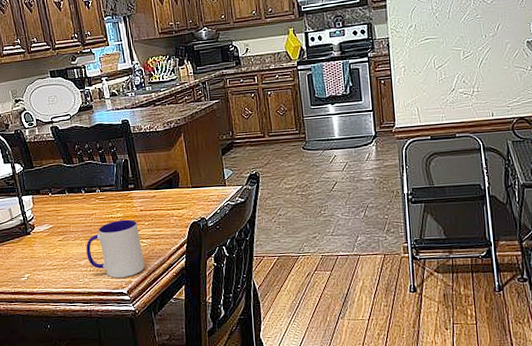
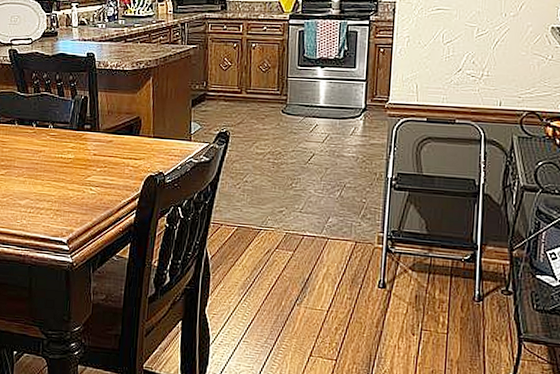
mug: present [86,219,145,278] -> none [28,161,90,226]

